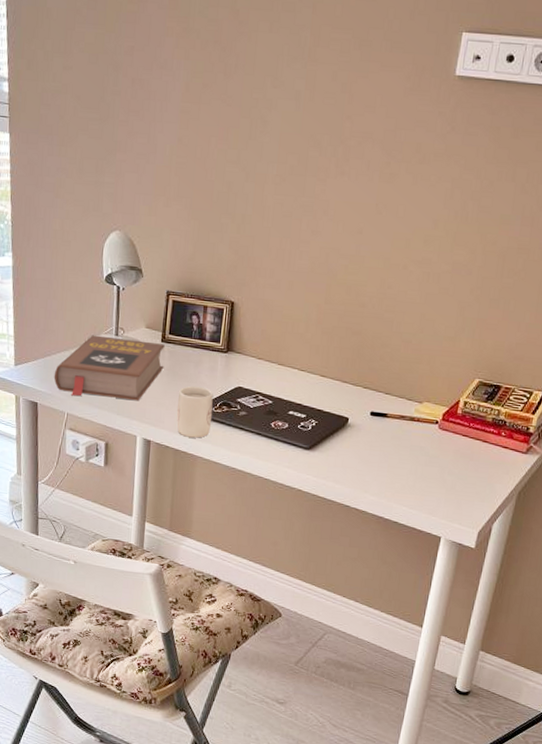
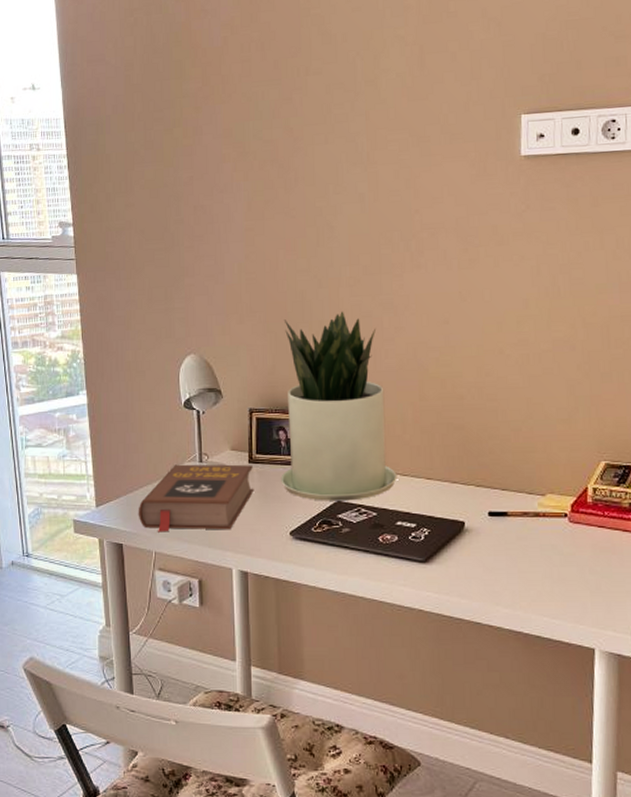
mug: present [176,386,214,438] -> none [272,506,313,564]
planter: none [189,208,295,388] -> present [281,311,397,501]

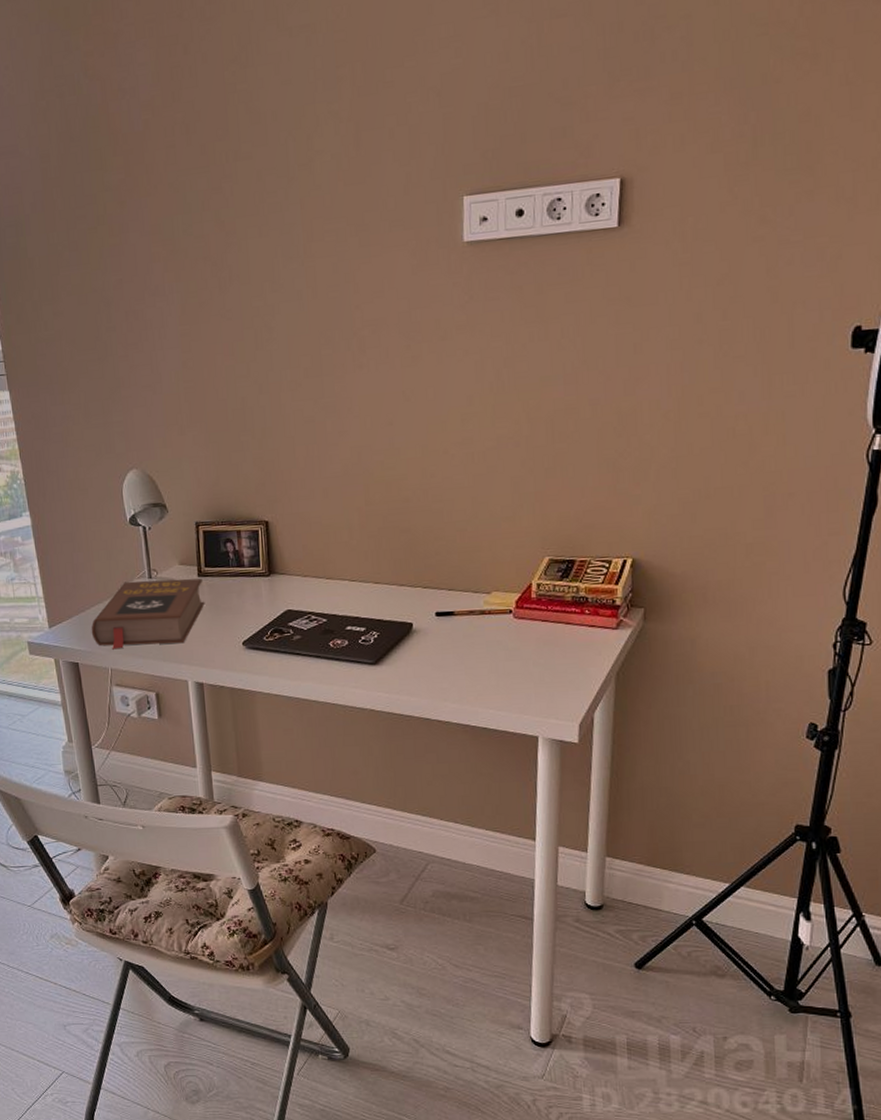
planter: present [281,311,397,501] -> none [225,417,346,611]

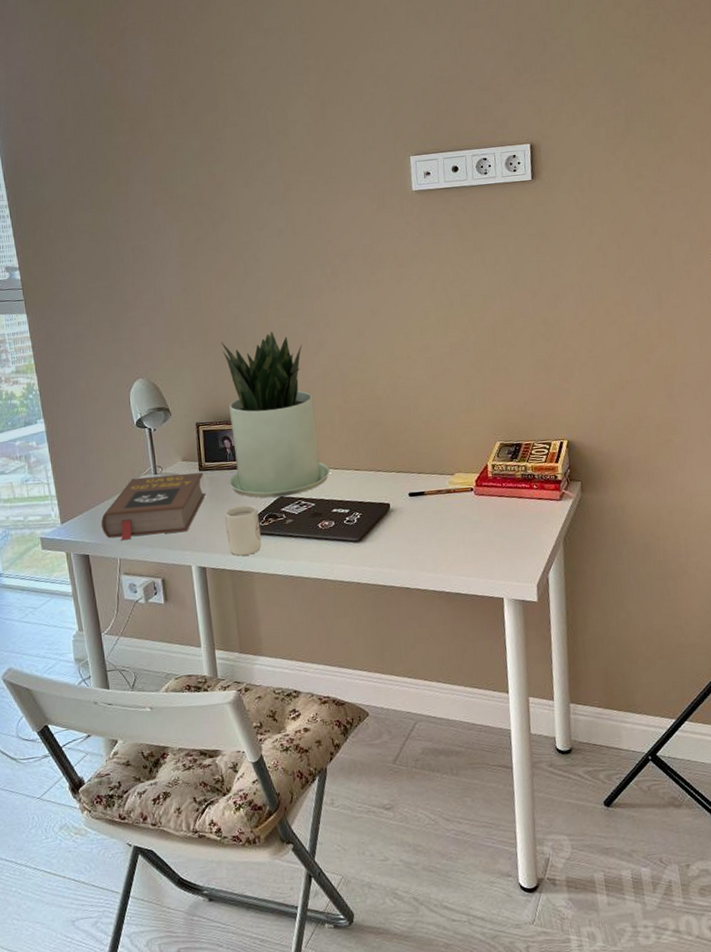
planter: none [225,417,346,611] -> present [221,331,330,498]
mug: none [225,616,266,673] -> present [224,504,262,556]

